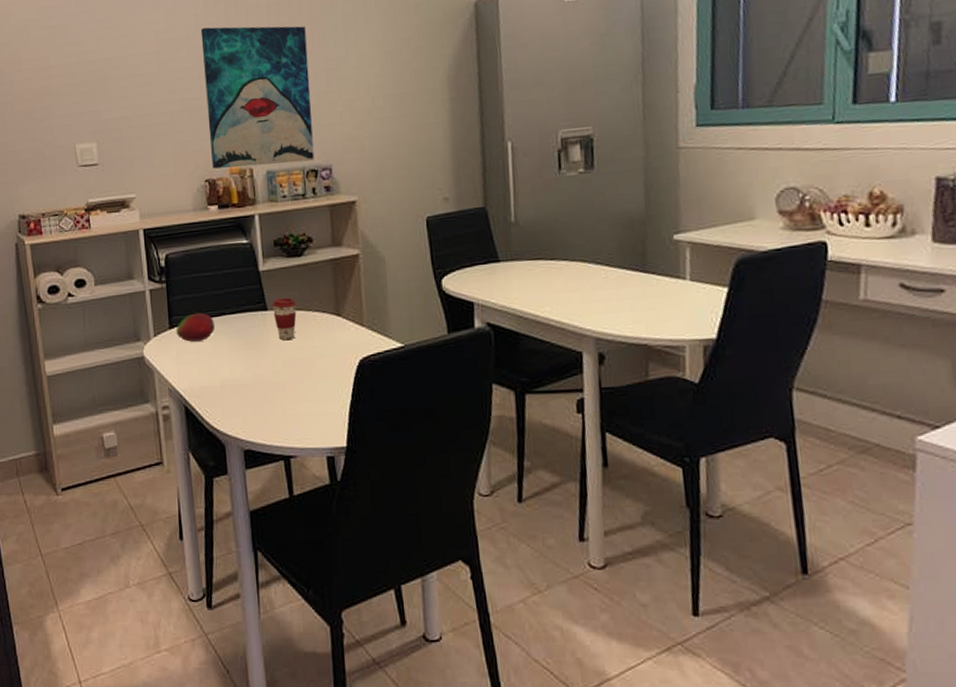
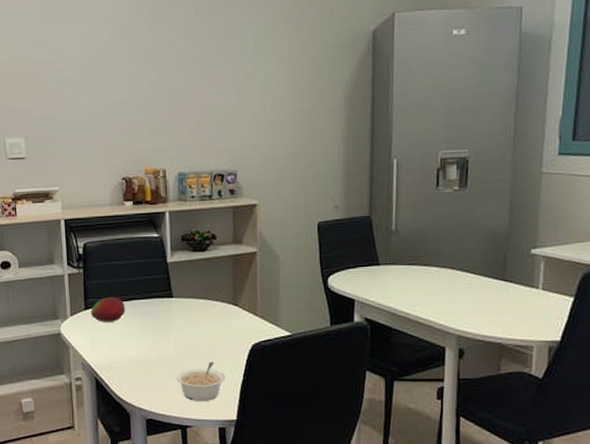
wall art: present [200,26,315,169] -> none [124,38,222,169]
coffee cup: present [271,297,297,341] -> none [177,287,200,325]
legume: none [274,381,332,428] -> present [175,361,226,402]

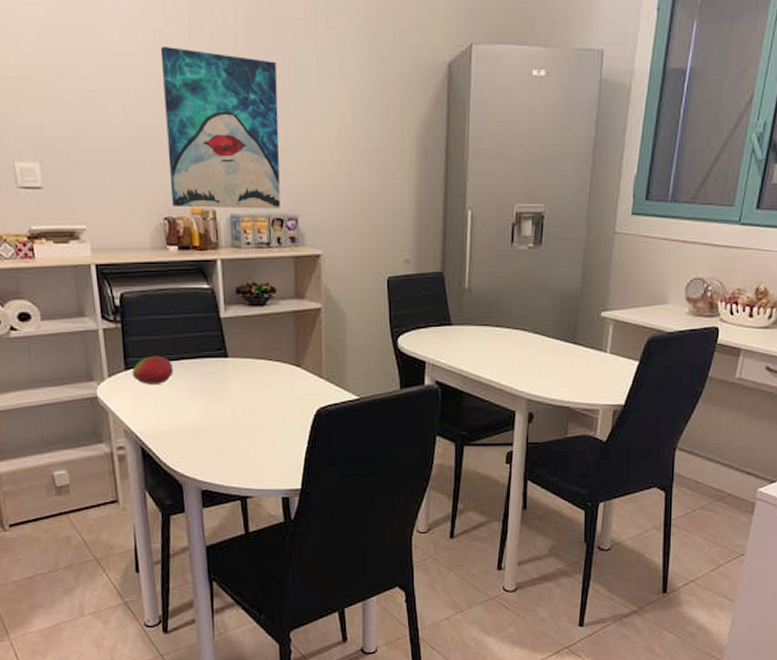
wall art: none [124,38,222,169] -> present [160,47,281,209]
legume: present [175,361,226,402] -> none [233,427,289,471]

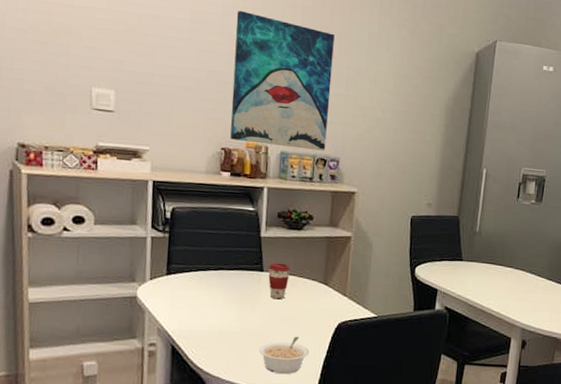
fruit: present [132,355,173,384] -> none [172,264,212,290]
coffee cup: none [232,346,258,388] -> present [268,262,291,300]
legume: none [233,427,289,471] -> present [258,336,310,375]

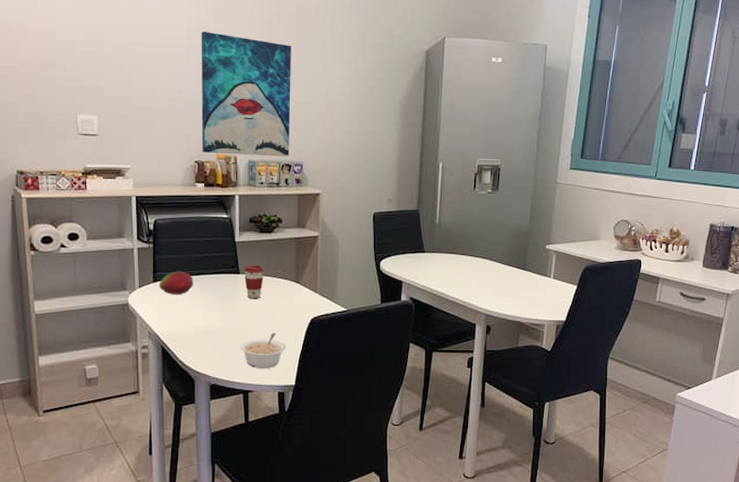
fruit: none [172,264,212,290] -> present [159,271,193,294]

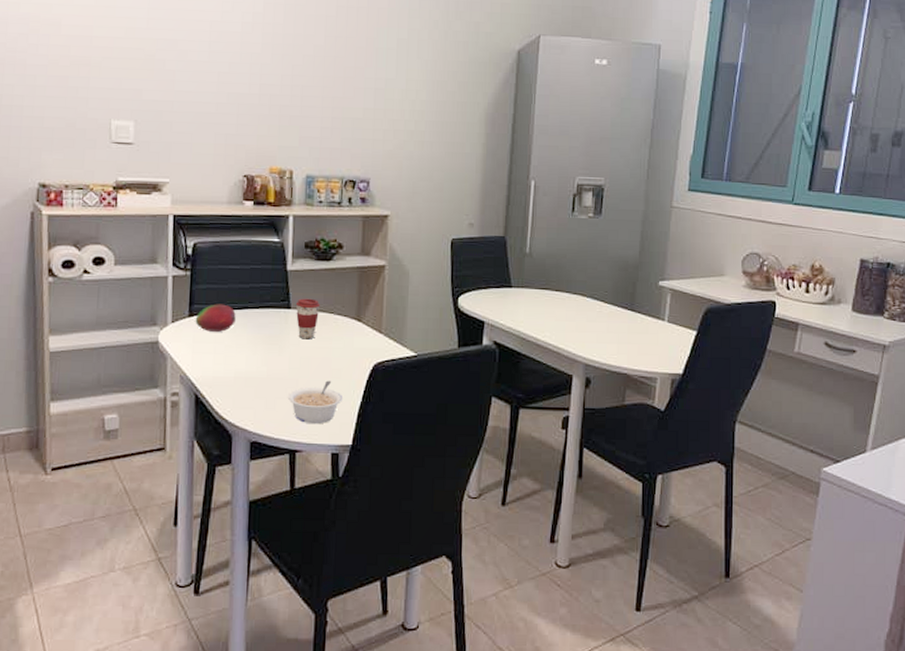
wall art: present [201,32,291,157] -> none [253,27,360,172]

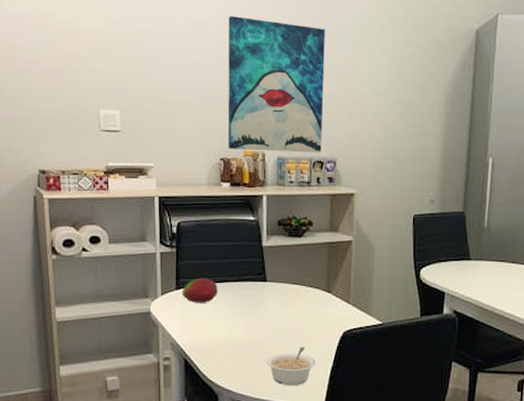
wall art: none [253,27,360,172] -> present [227,16,325,153]
coffee cup: present [295,298,321,340] -> none [271,272,294,310]

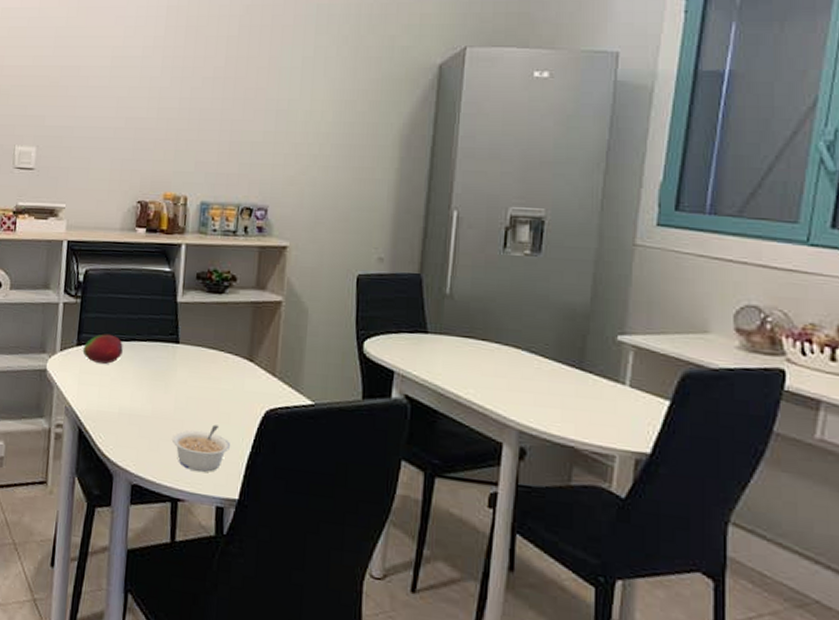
wall art: present [227,16,325,153] -> none [147,51,263,199]

